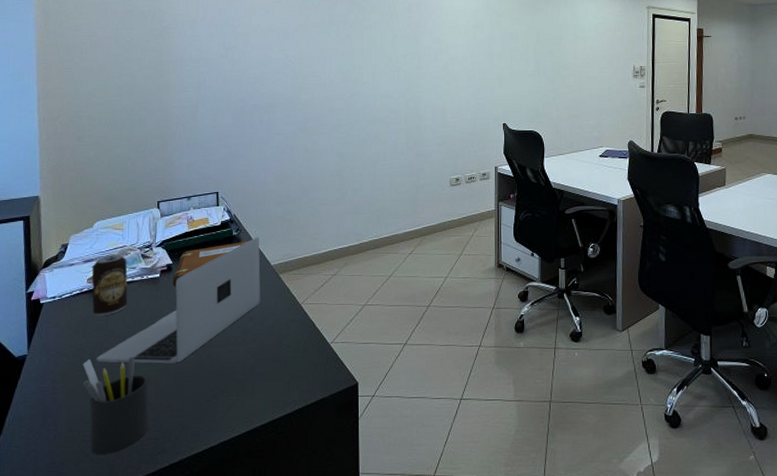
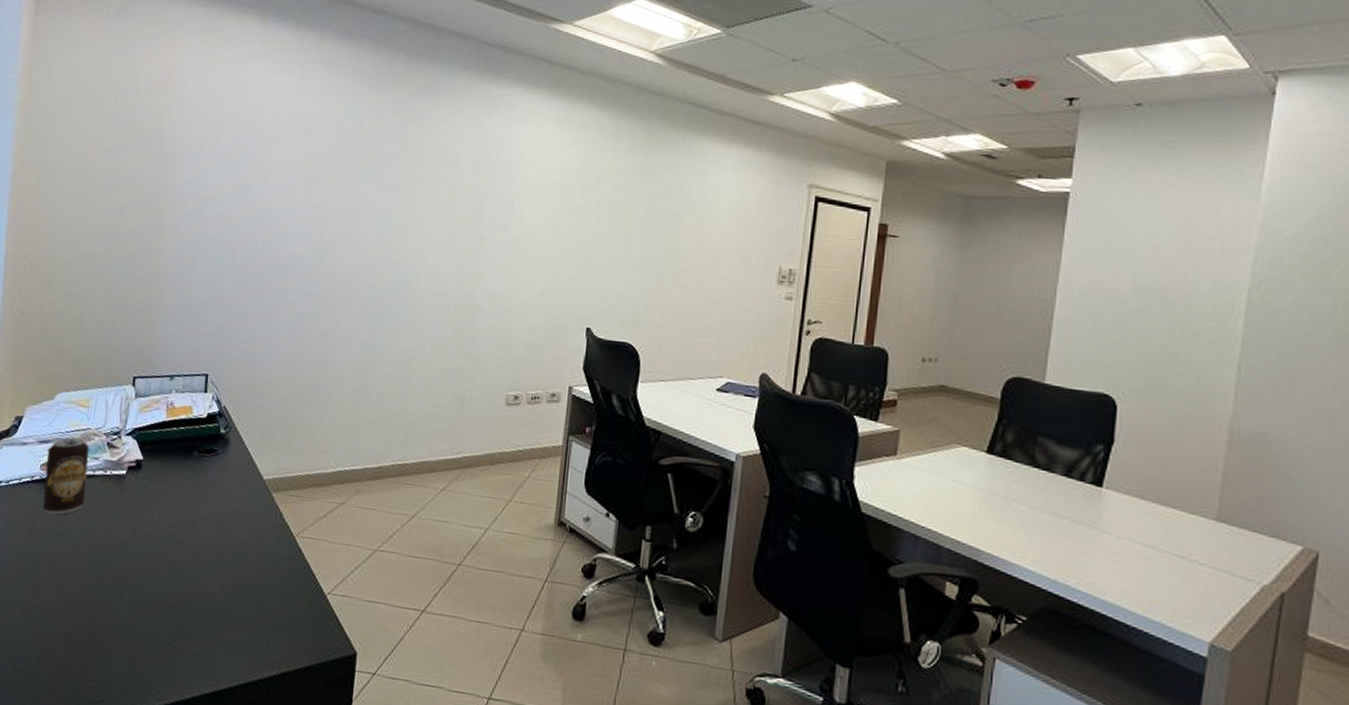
pen holder: present [82,356,149,454] -> none [22,566,98,691]
laptop: present [96,237,261,364] -> none [40,439,253,589]
notebook: present [172,241,249,287] -> none [140,443,239,491]

